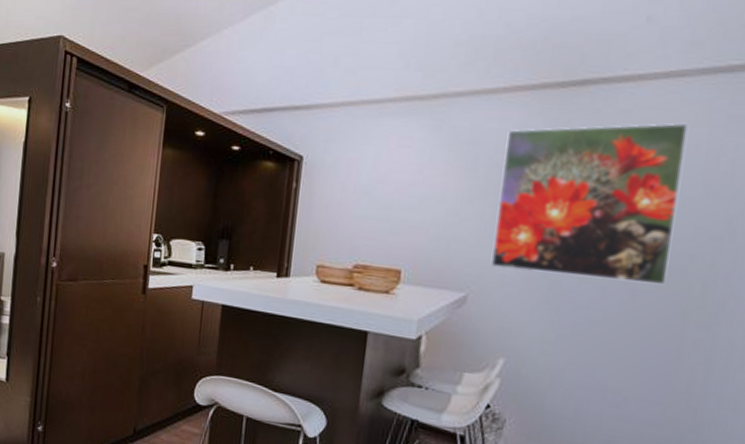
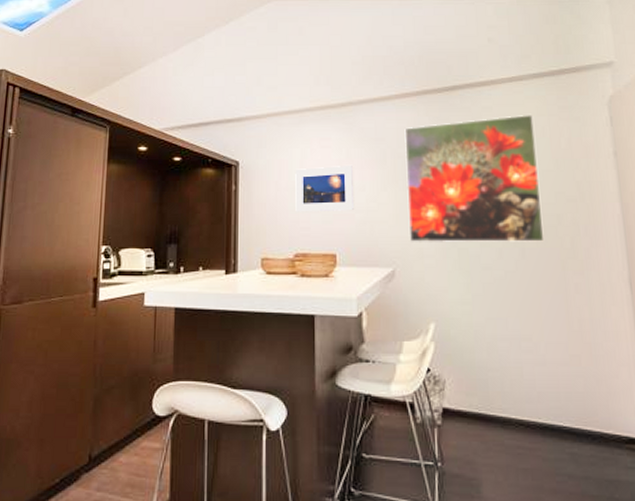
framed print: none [361,169,436,224] -> present [295,164,355,212]

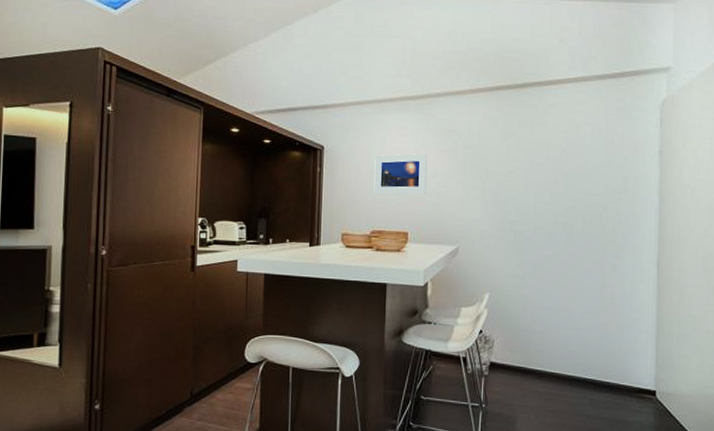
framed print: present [404,114,545,243] -> none [473,113,593,228]

